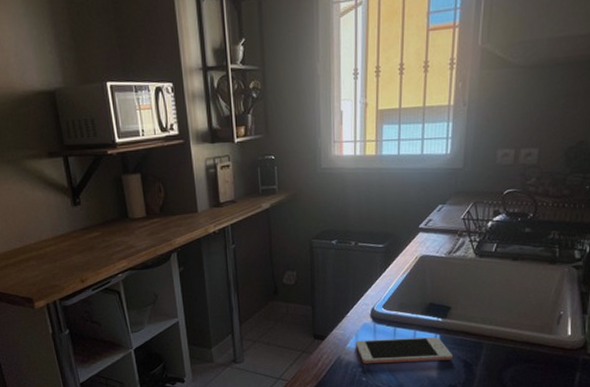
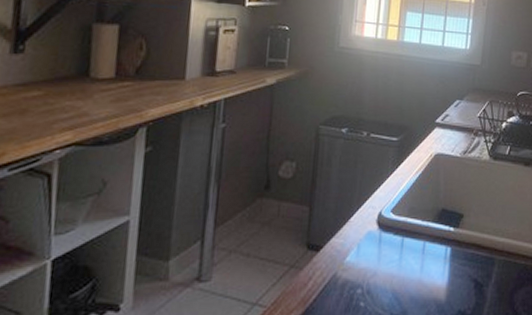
cell phone: present [356,337,452,364] -> none [356,250,463,284]

